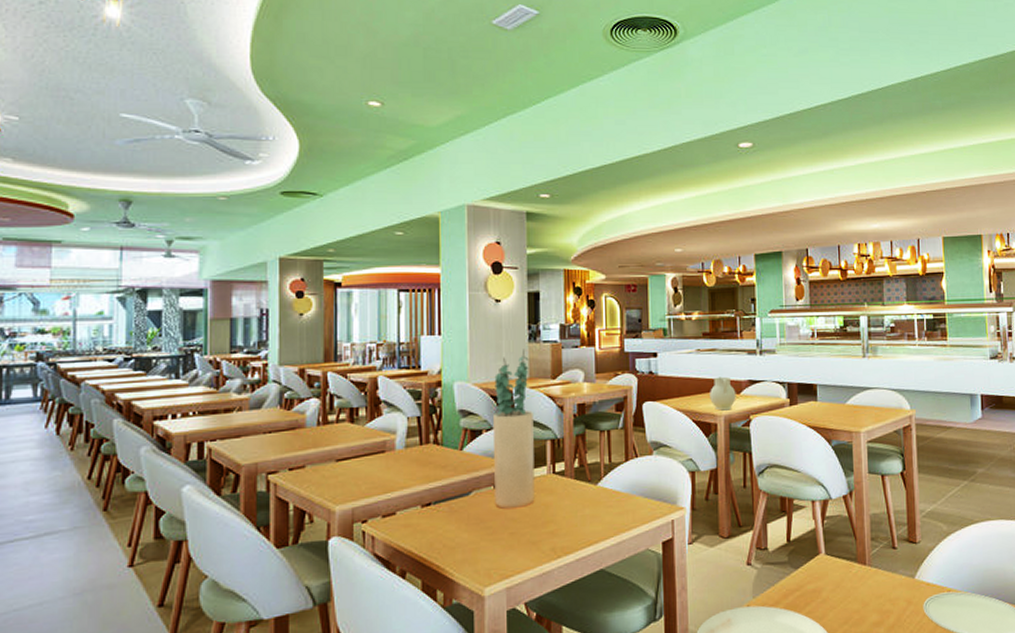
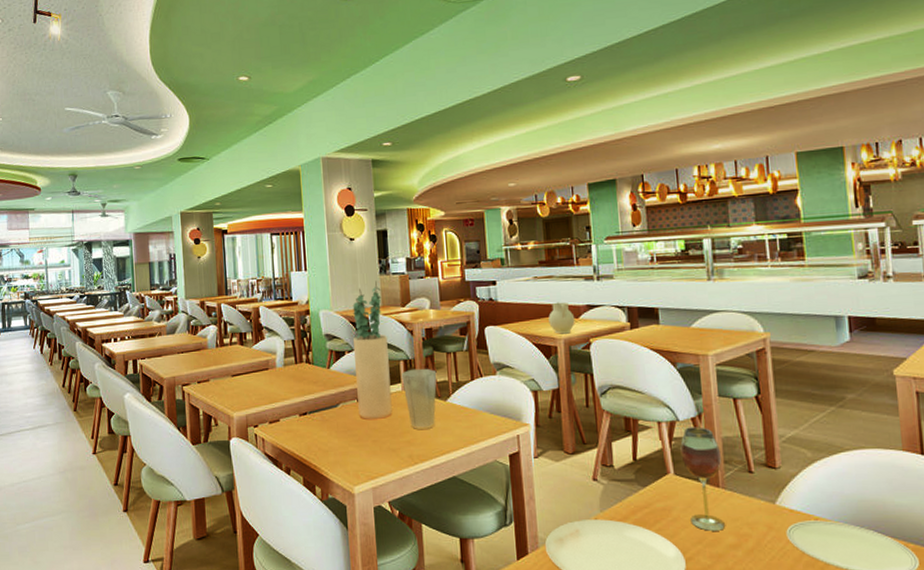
cup: none [548,448,588,518] -> present [401,368,437,429]
wineglass: none [832,504,869,610] -> present [680,427,725,531]

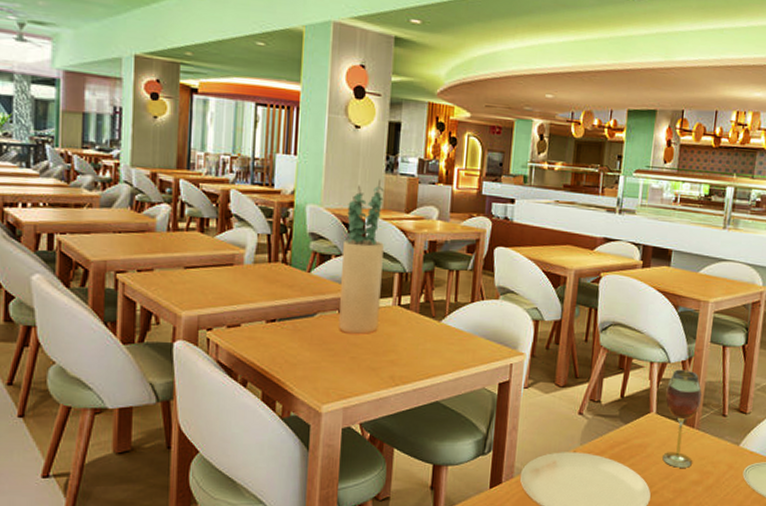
cup: present [401,368,437,429] -> none [394,283,435,349]
pitcher: present [548,302,575,334] -> none [563,230,590,265]

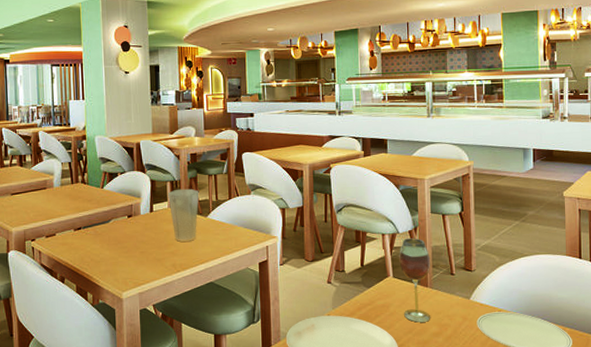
vase: present [339,179,384,335] -> none [125,110,159,234]
cup: none [394,283,435,349] -> present [168,188,199,242]

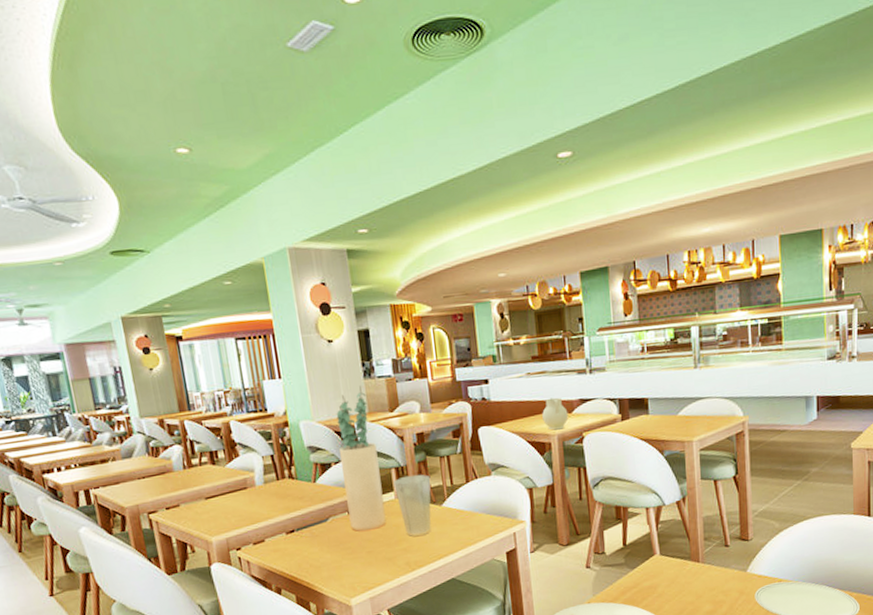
vase: none [125,110,159,234] -> present [336,385,386,532]
pitcher: none [297,132,319,160] -> present [542,397,569,431]
wineglass: present [399,238,431,323] -> none [666,509,703,602]

